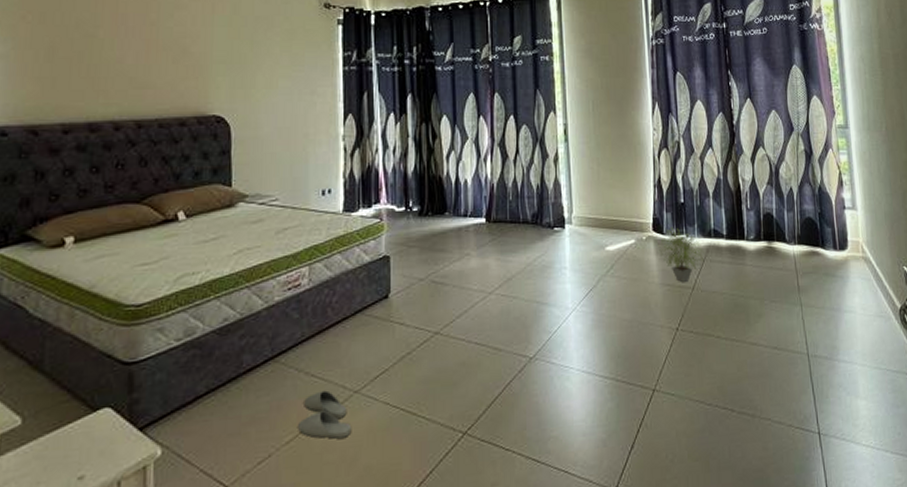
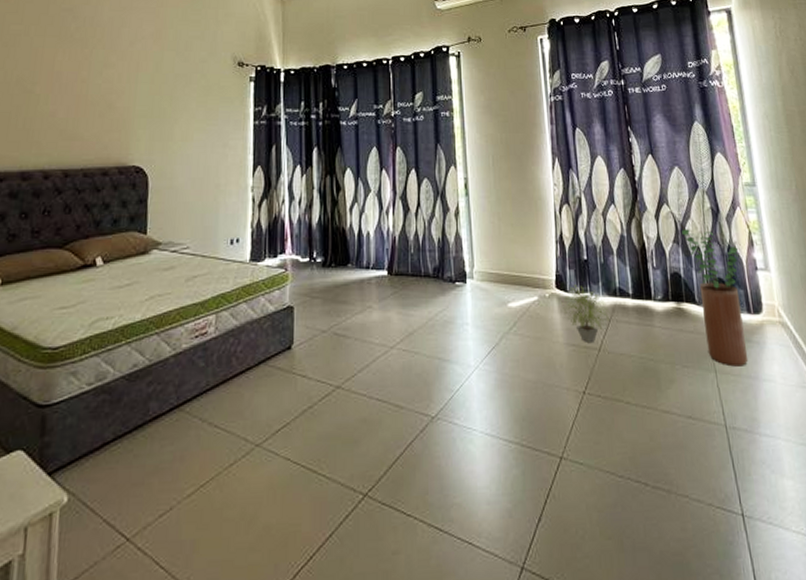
slippers: present [298,390,352,439] -> none [200,442,253,494]
vase: none [774,166,832,300] -> present [680,224,748,367]

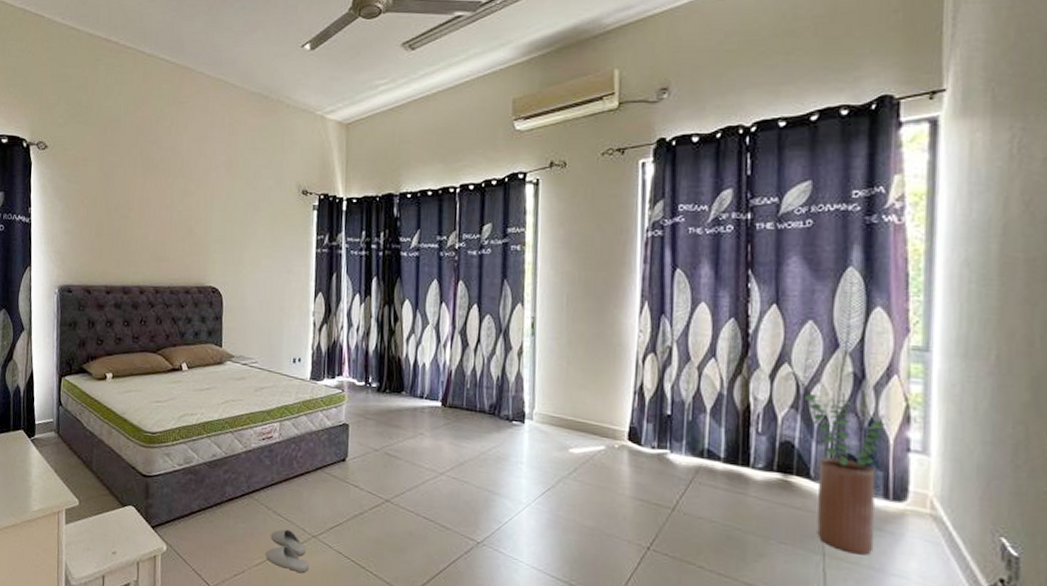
slippers: none [200,442,253,494] -> present [266,529,309,573]
potted plant: present [561,284,610,342] -> none [632,439,692,501]

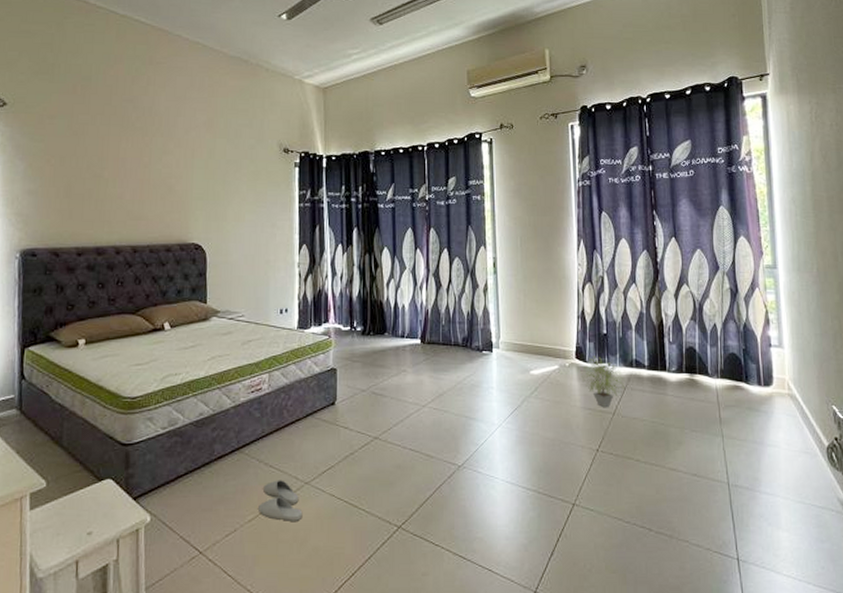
potted plant: none [632,439,692,501] -> present [580,356,626,407]
vase: present [803,387,886,555] -> none [698,302,755,433]

